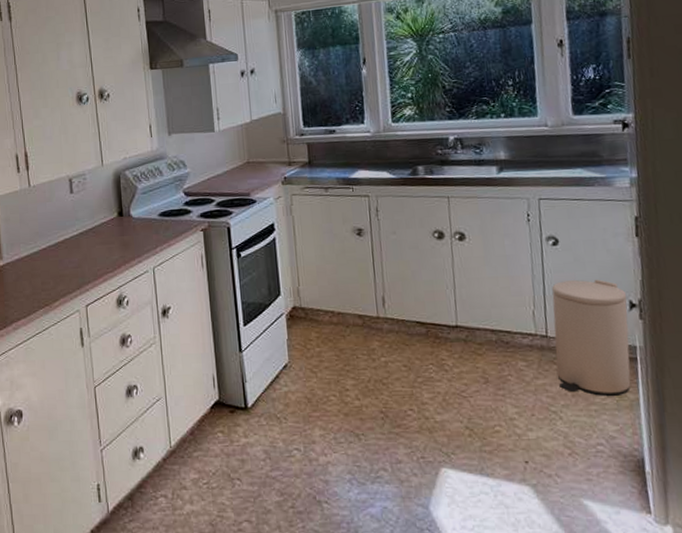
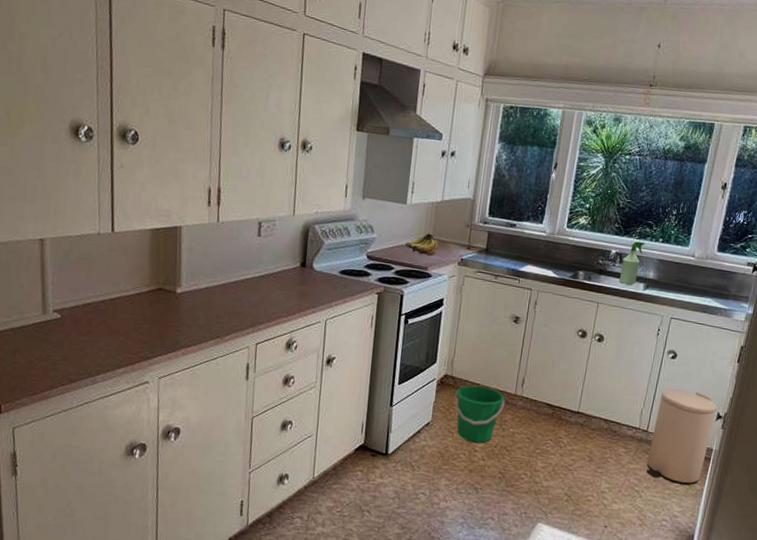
fruit: none [222,157,256,181] -> present [405,233,438,257]
bucket: none [308,313,369,380] -> present [454,385,505,443]
spray bottle: none [464,121,487,171] -> present [619,241,645,285]

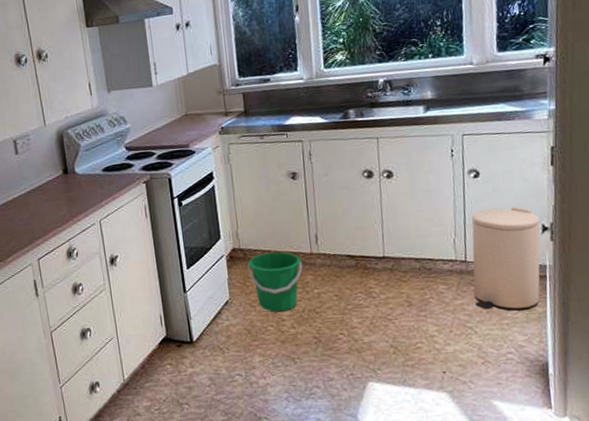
fruit: present [405,233,438,257] -> none [161,109,194,133]
spray bottle: present [619,241,645,285] -> none [393,63,414,112]

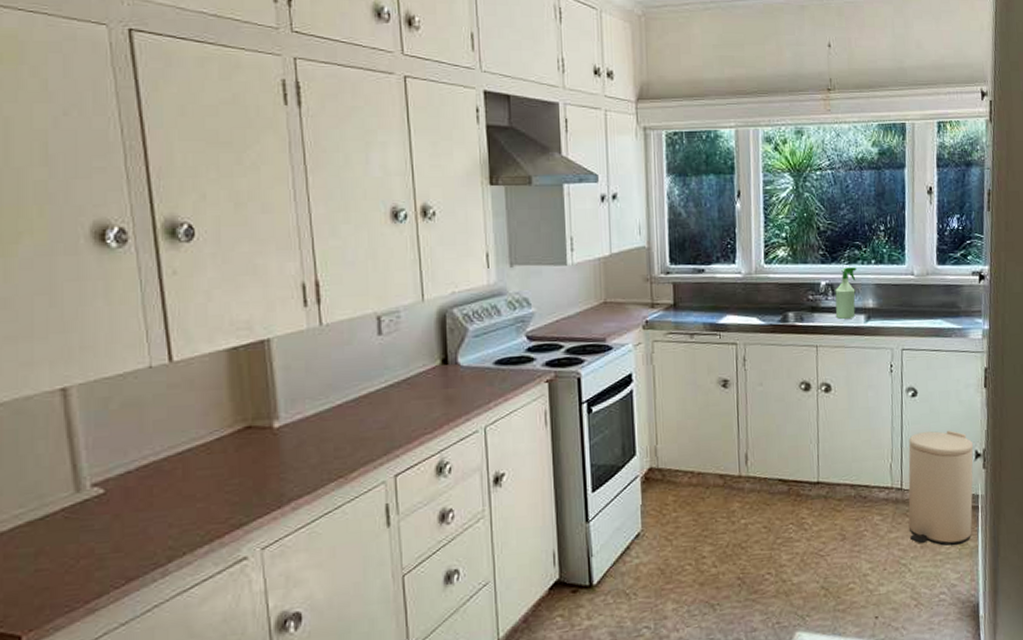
bucket: present [247,251,303,312] -> none [665,473,729,547]
spray bottle: none [393,63,414,112] -> present [835,267,857,319]

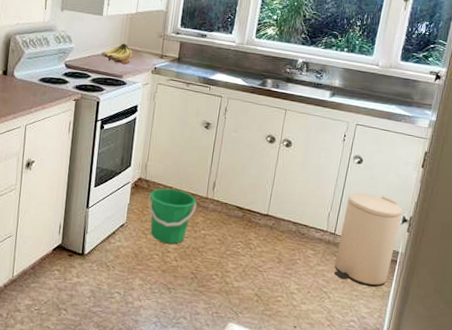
fruit: none [573,296,614,325] -> present [101,43,133,65]
bucket: none [665,473,729,547] -> present [148,188,197,244]
spray bottle: present [835,267,857,319] -> none [305,51,331,93]

